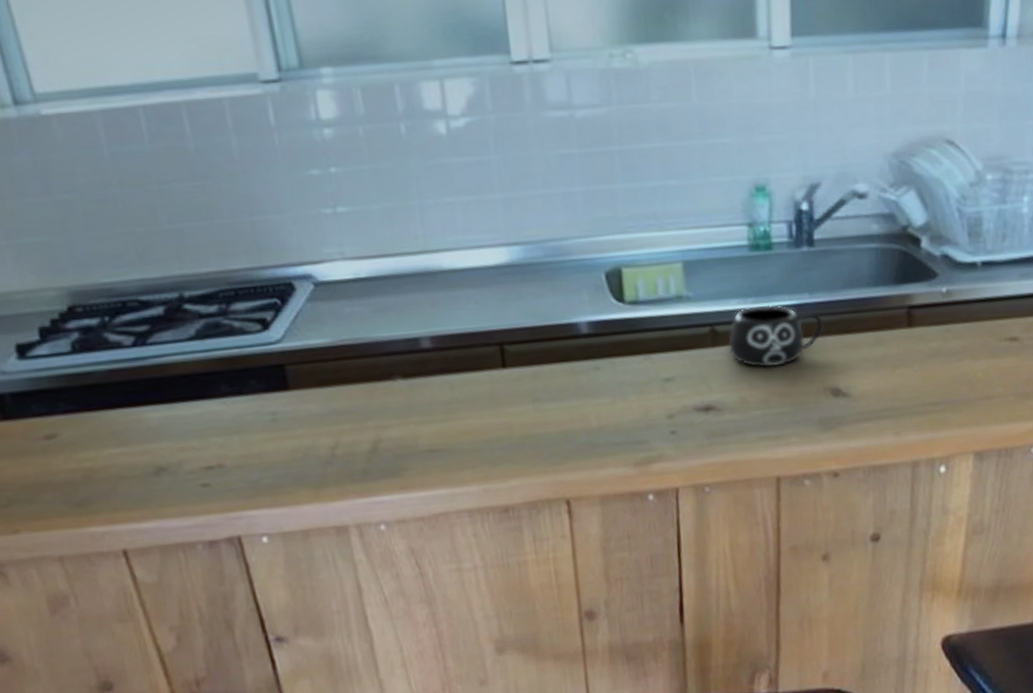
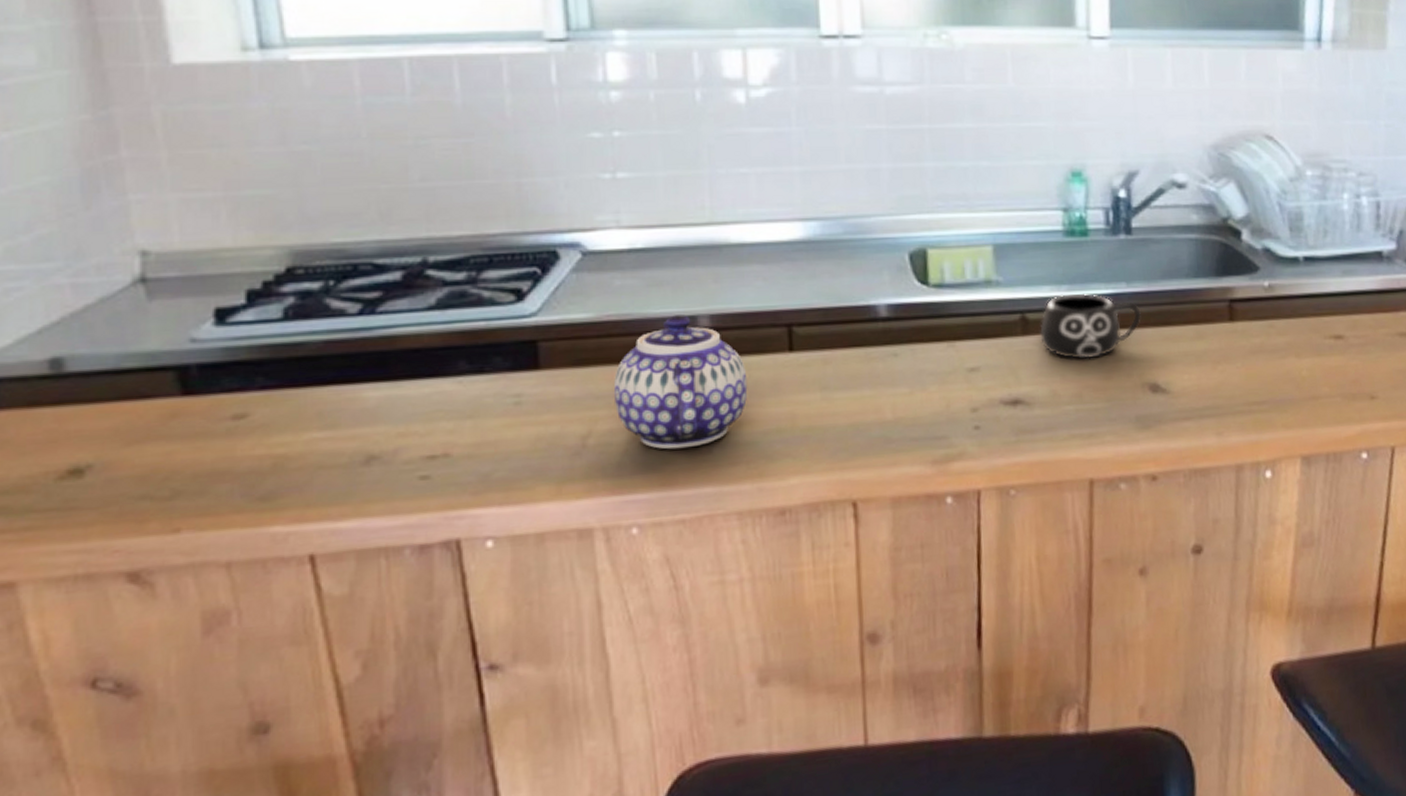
teapot: none [353,337,469,458] -> present [613,315,748,450]

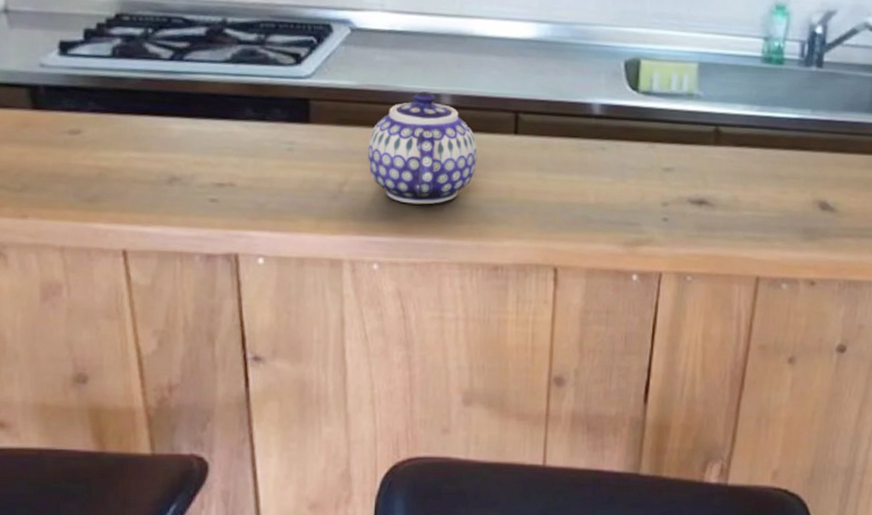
mug: present [1040,293,1142,359] -> none [729,113,822,173]

